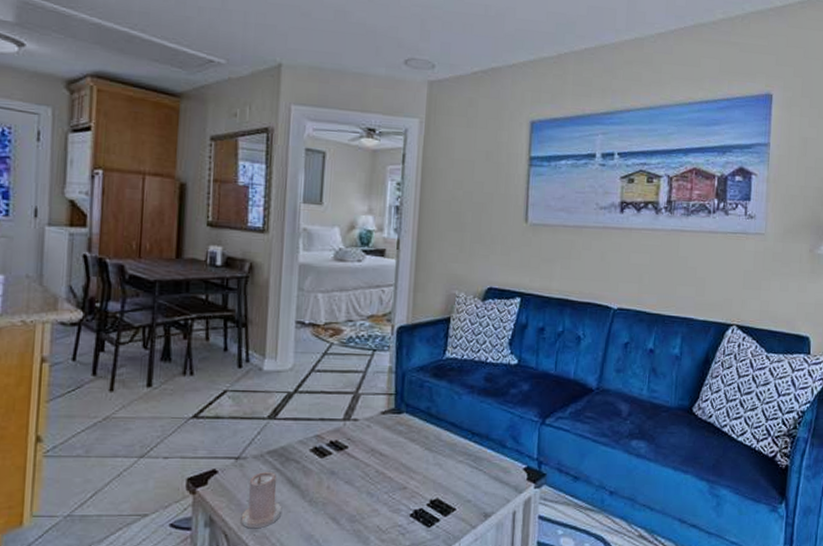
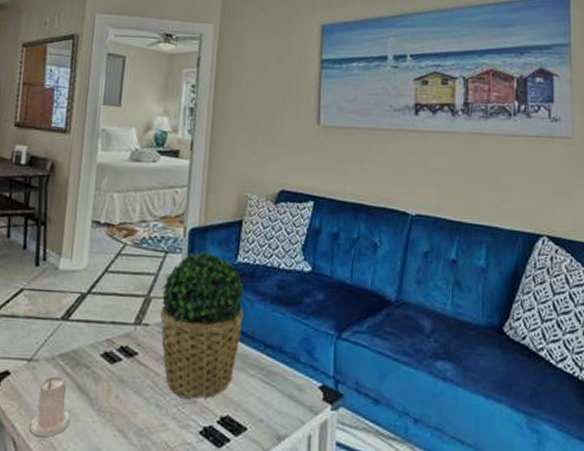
potted plant: none [369,348,453,486] -> present [160,251,245,399]

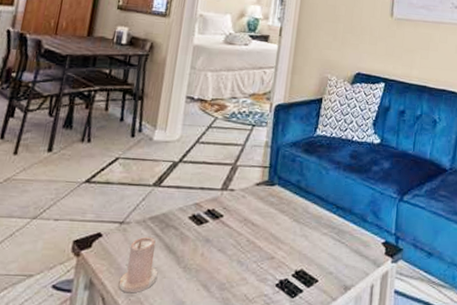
potted plant: present [160,251,245,399] -> none [245,125,322,256]

